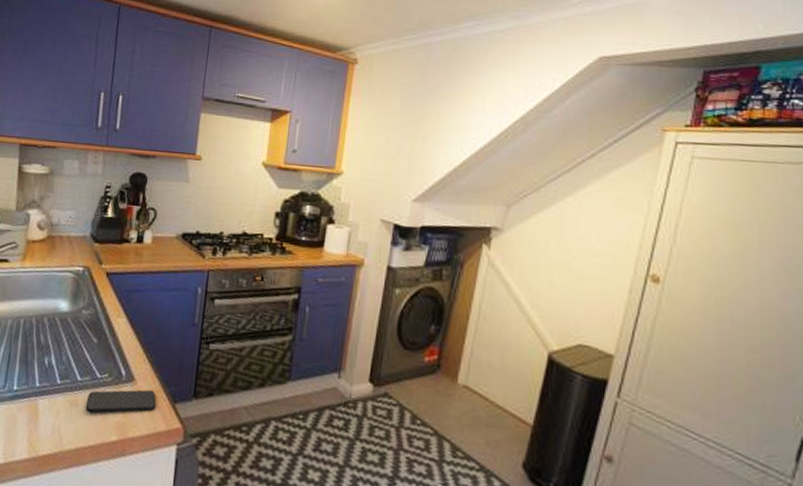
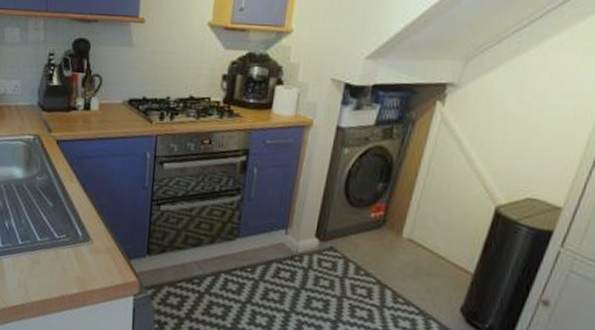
smartphone: present [85,389,156,413] -> none [46,248,113,270]

